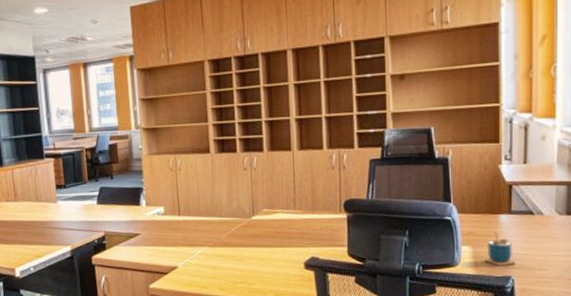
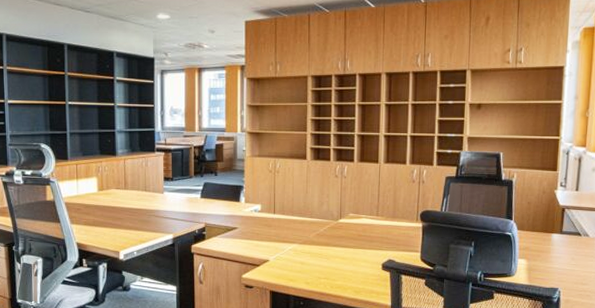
cup: present [484,231,516,267] -> none [536,248,563,279]

